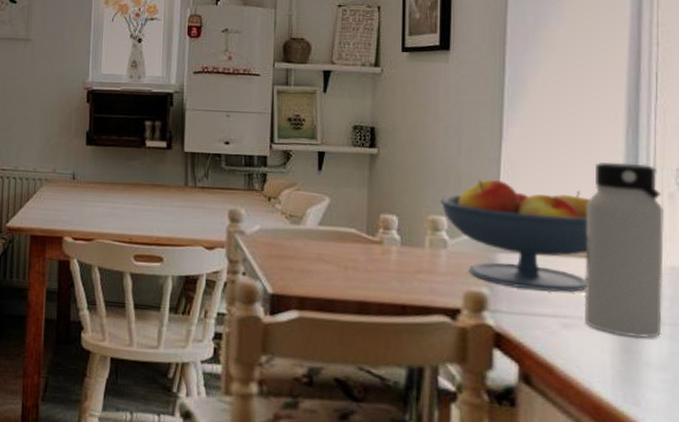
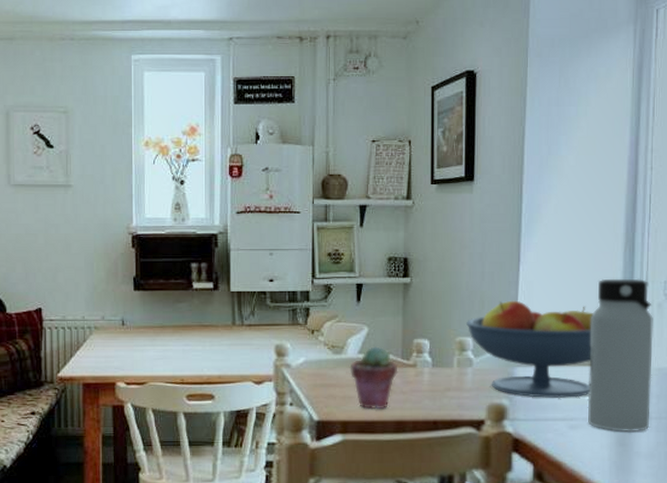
potted succulent: none [308,219,363,288] -> present [349,346,398,410]

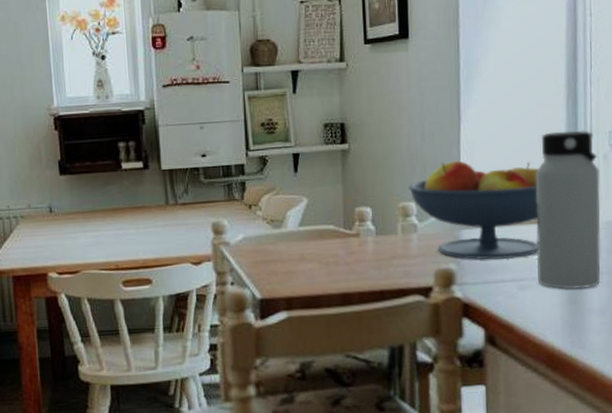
potted succulent: present [349,346,398,410] -> none [290,217,341,283]

